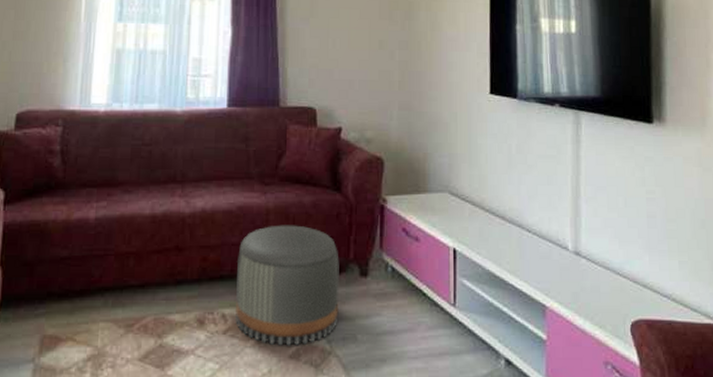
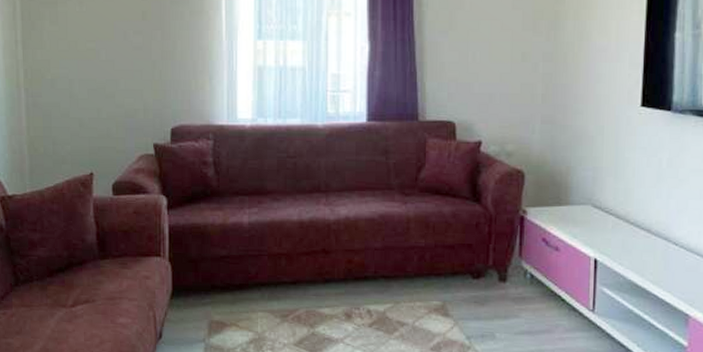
pouf: present [234,225,339,346] -> none [379,232,479,340]

